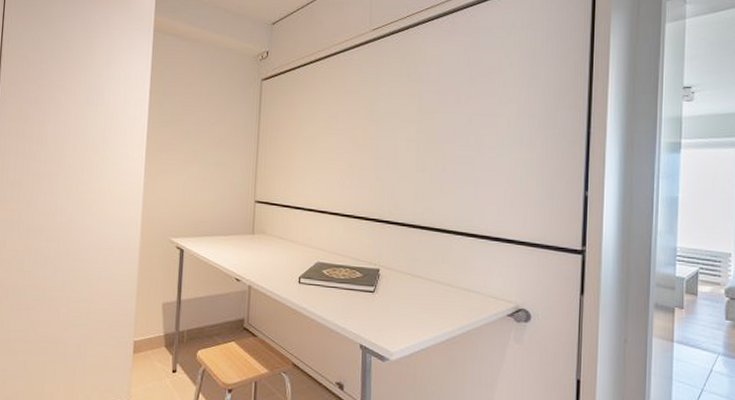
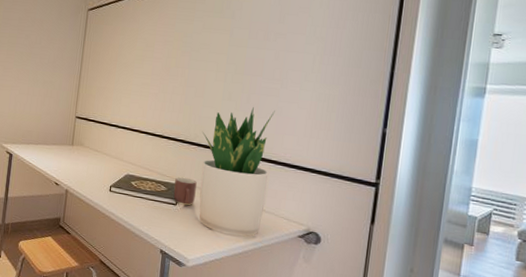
mug: none [370,260,395,292] -> present [173,177,197,206]
planter: none [397,178,473,322] -> present [199,107,275,237]

